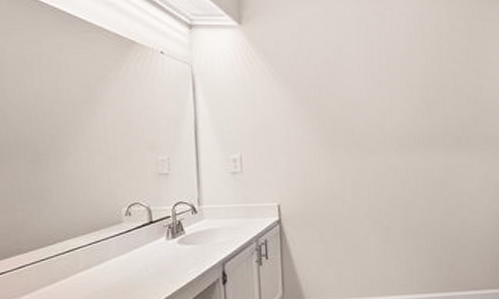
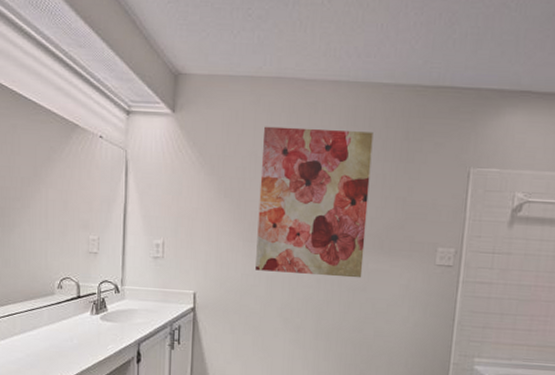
wall art: none [335,34,444,176] -> present [255,126,374,278]

